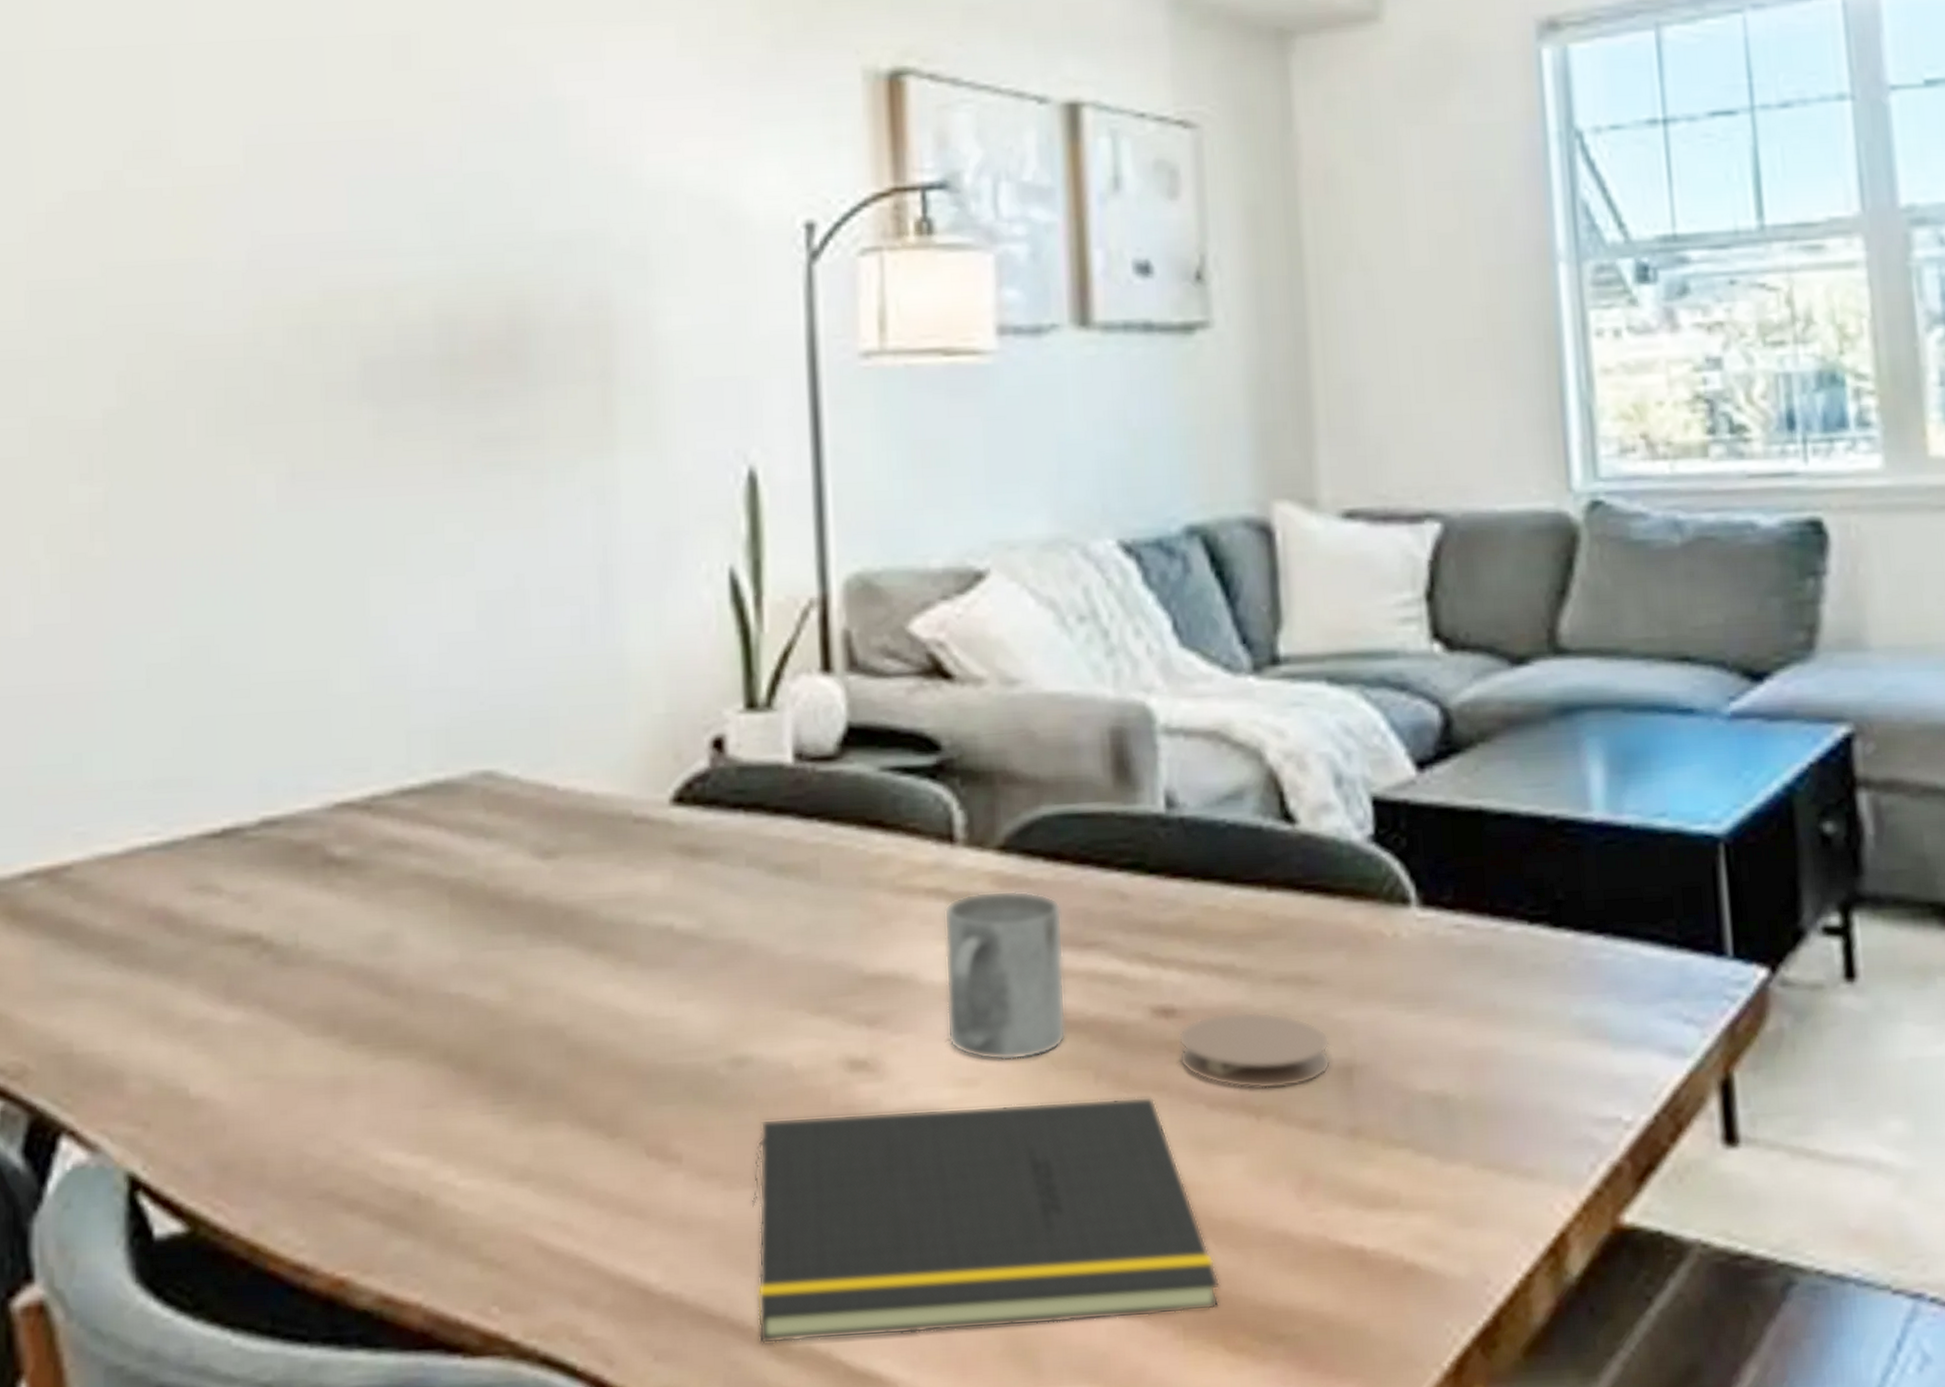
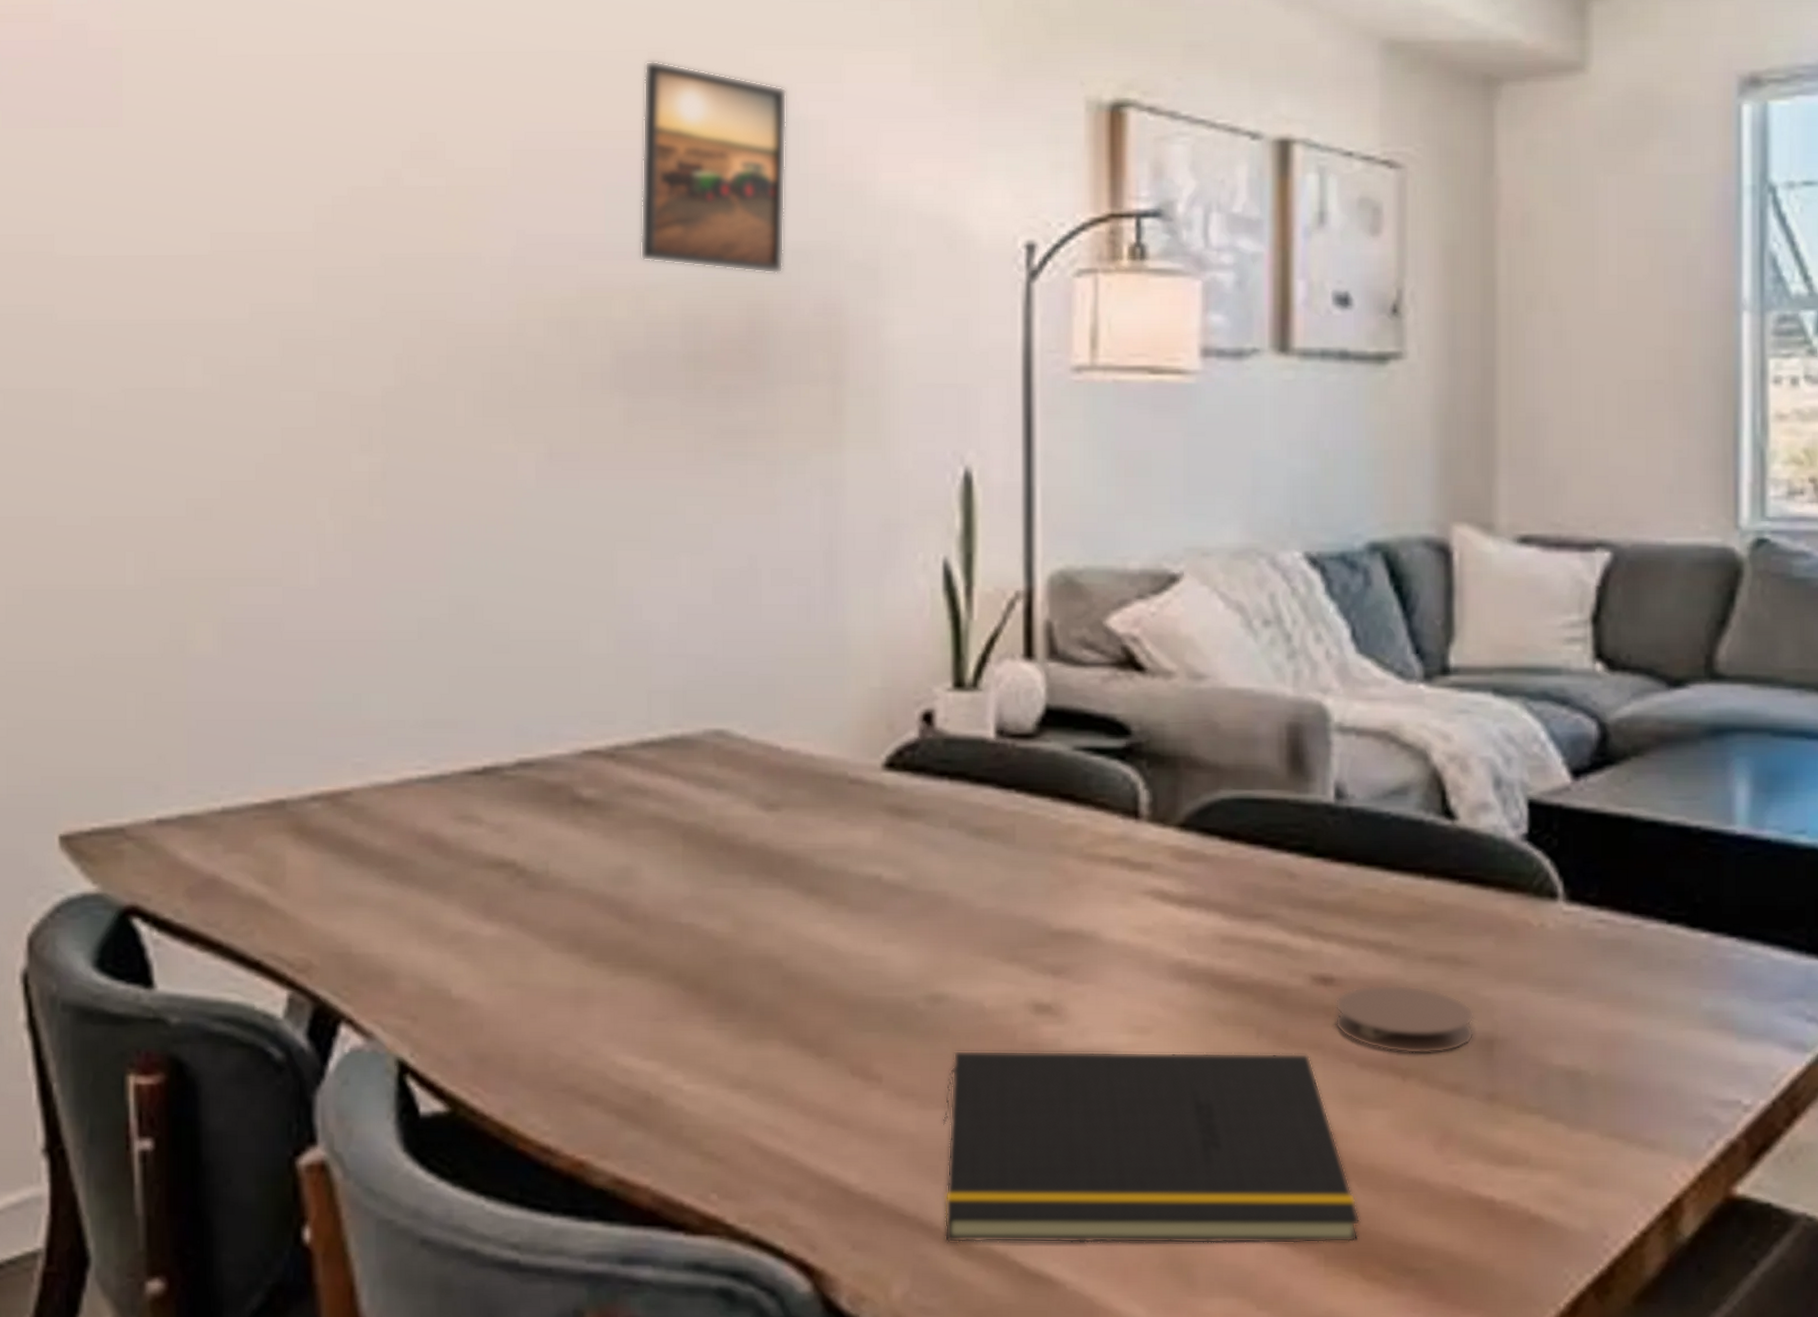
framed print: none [386,44,546,268] -> present [640,60,788,275]
mug: present [944,890,1066,1061] -> none [1125,864,1234,1014]

